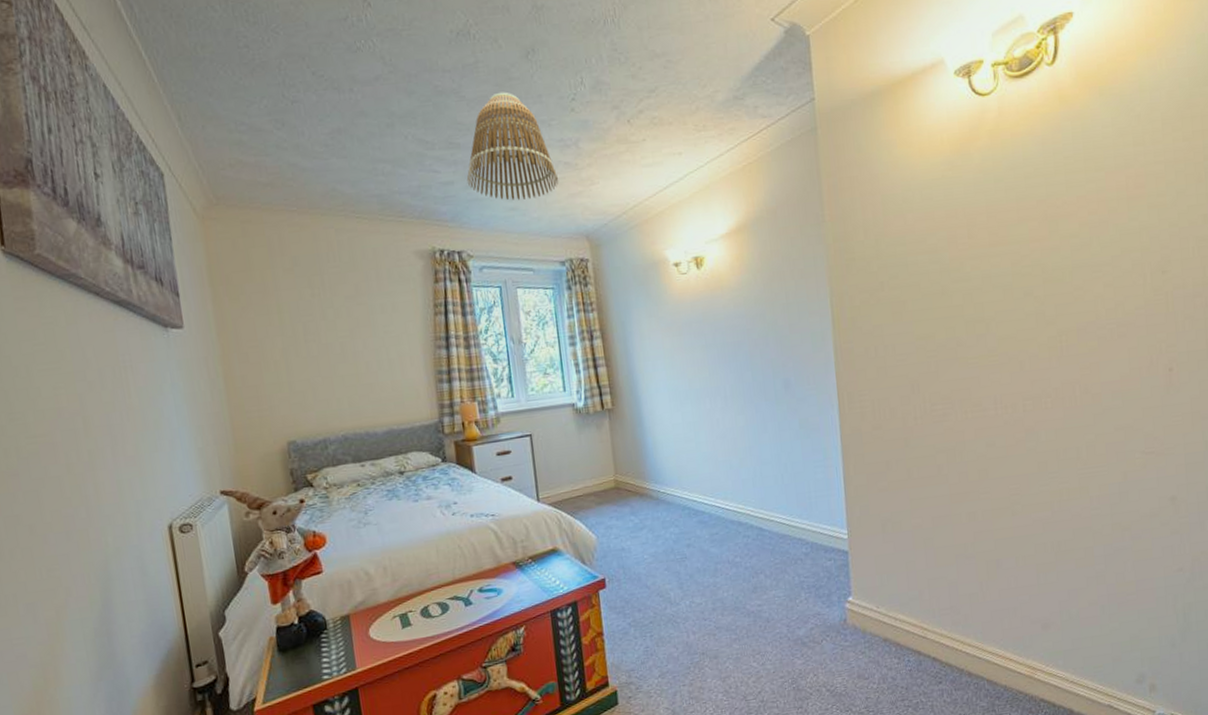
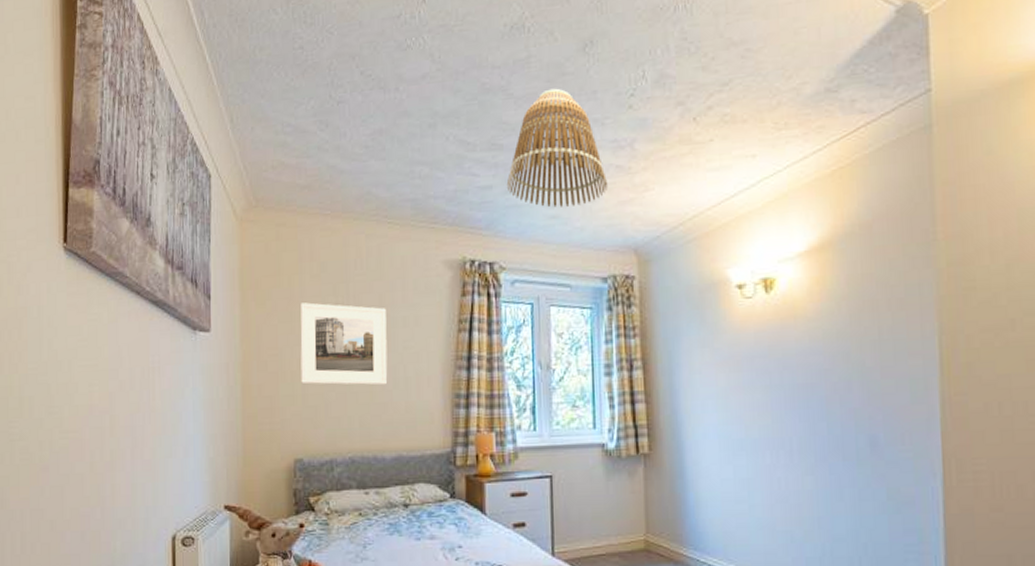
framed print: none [276,295,372,371] -> present [300,302,388,385]

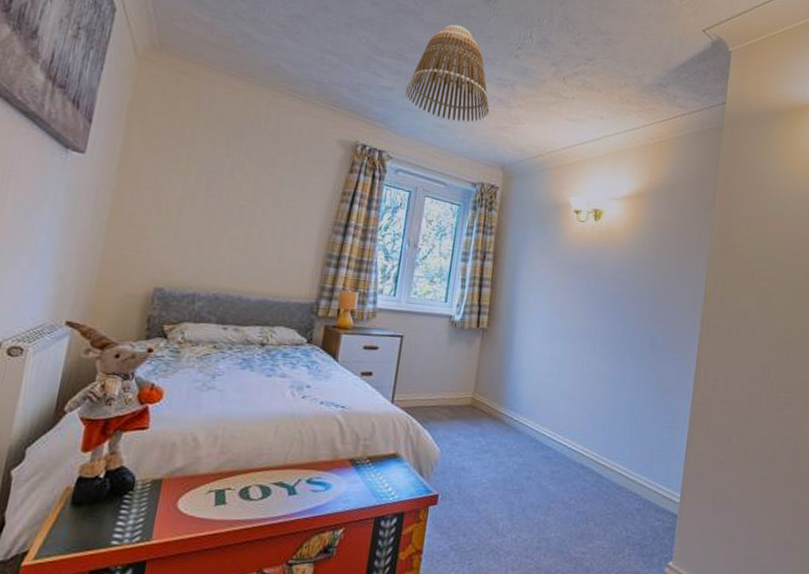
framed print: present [300,302,388,385] -> none [176,147,276,235]

